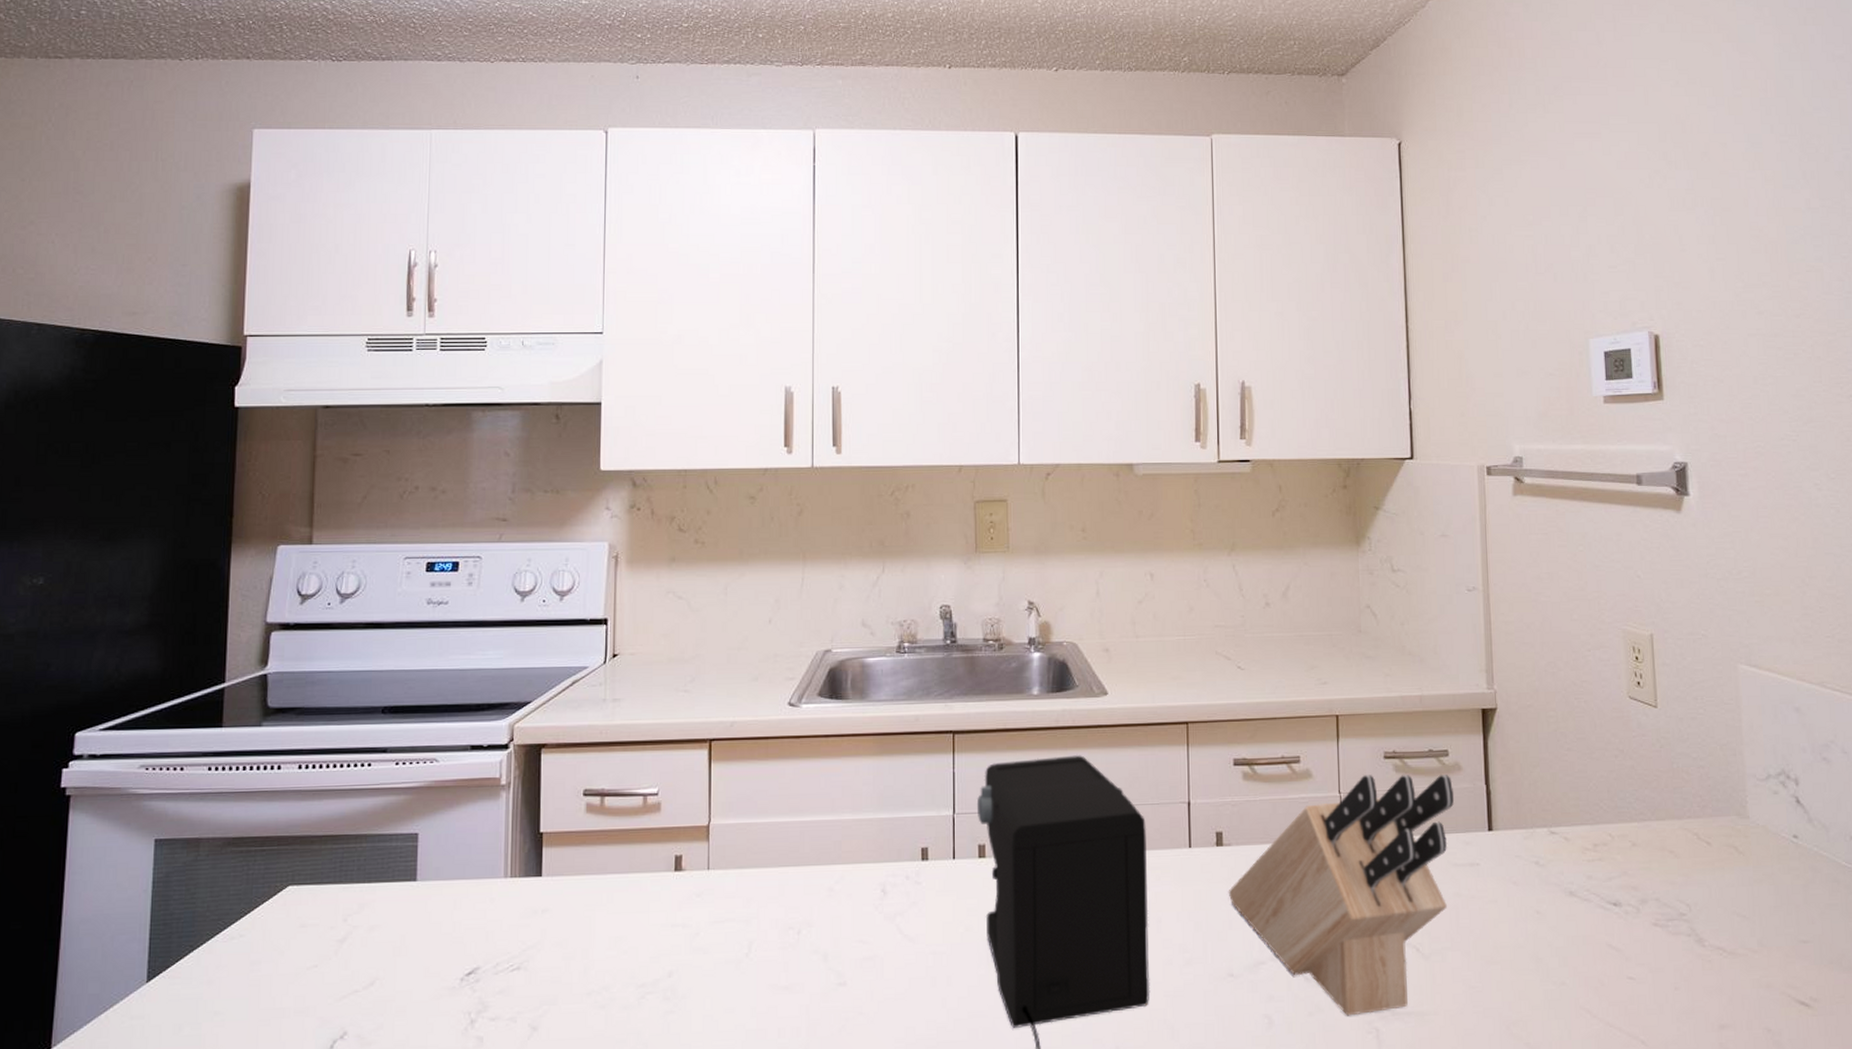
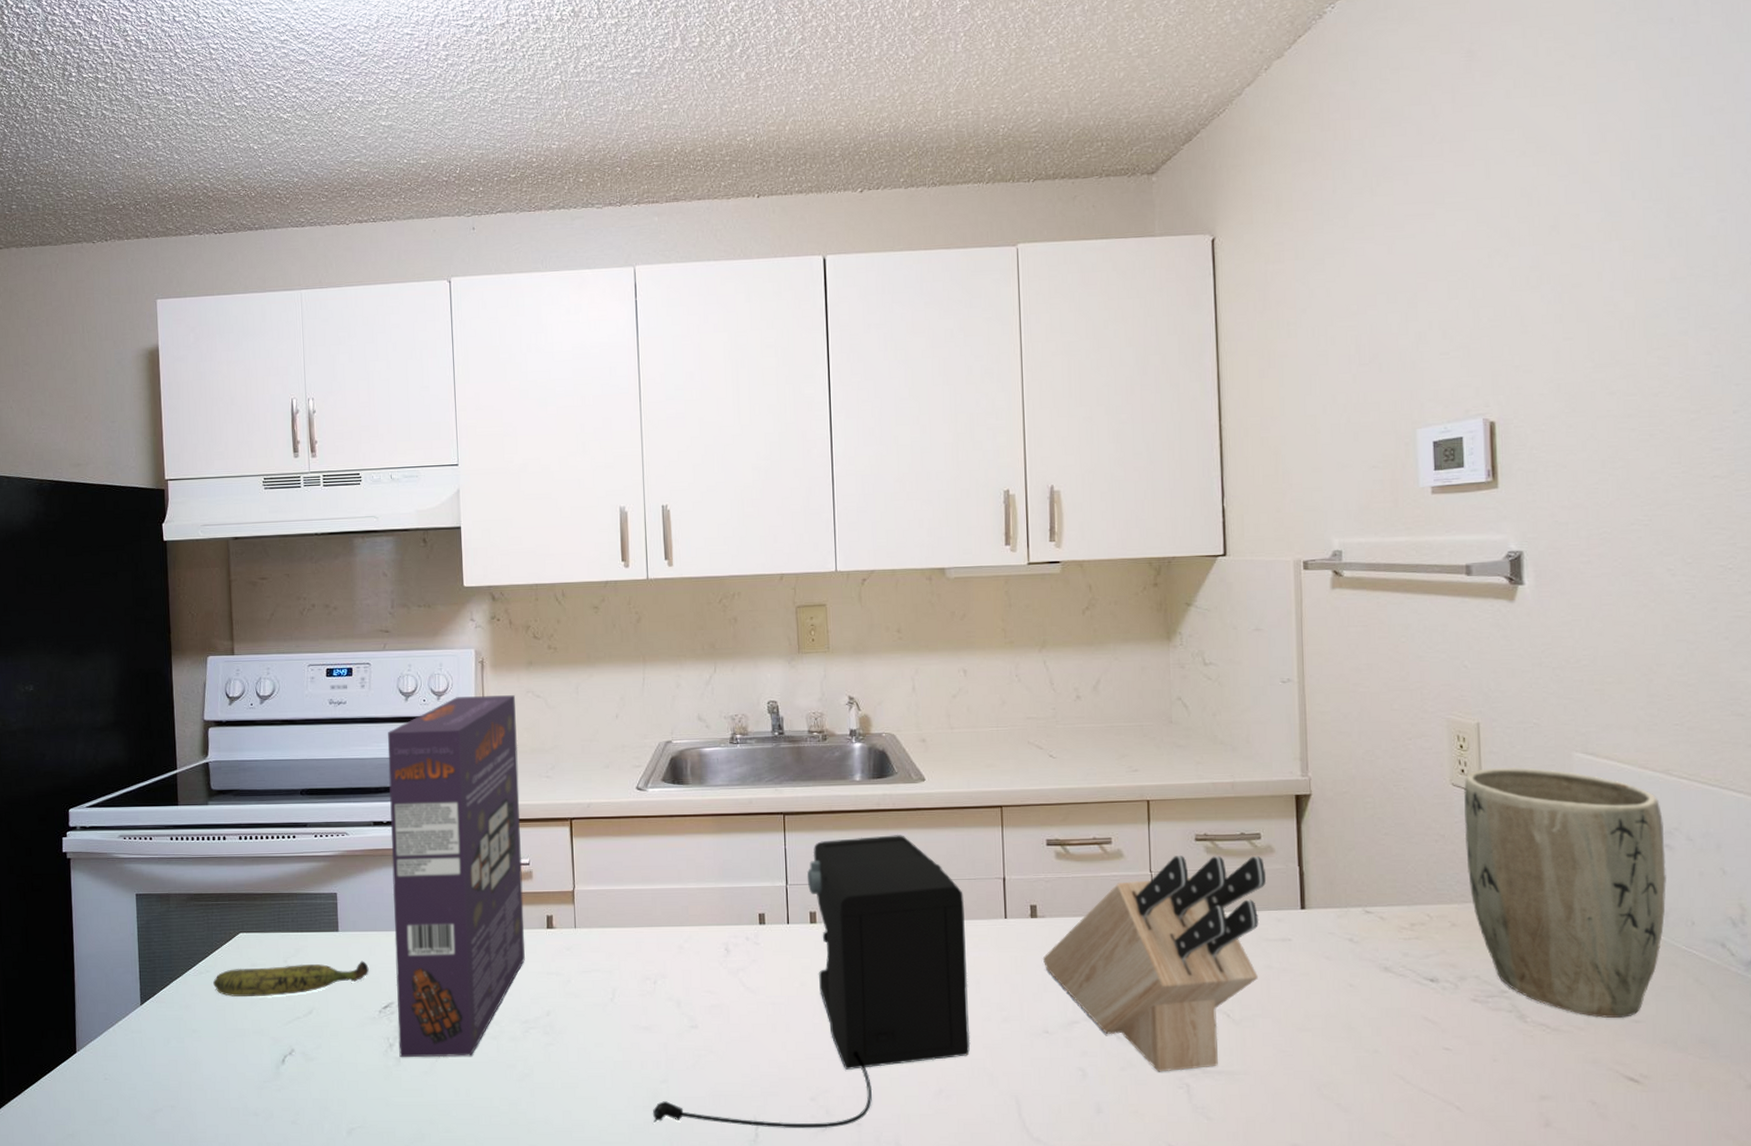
banana: none [248,916,452,967] -> present [213,960,369,997]
cereal box: none [482,596,653,1037] -> present [387,695,525,1058]
plant pot: none [1640,680,1826,939] -> present [1464,768,1666,1018]

